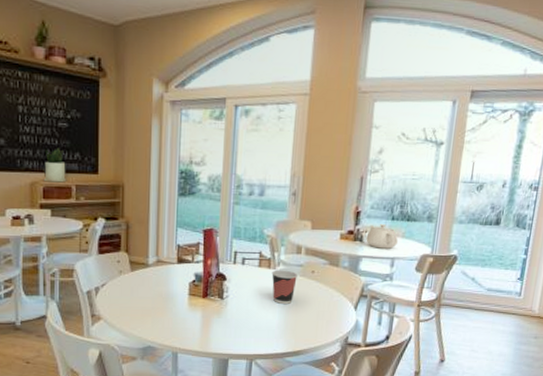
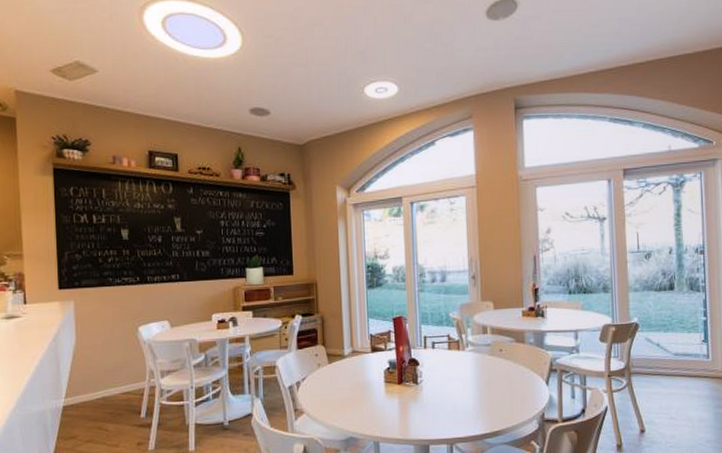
cup: present [271,270,297,305] -> none [461,350,486,385]
teapot: present [366,224,398,249] -> none [547,298,578,322]

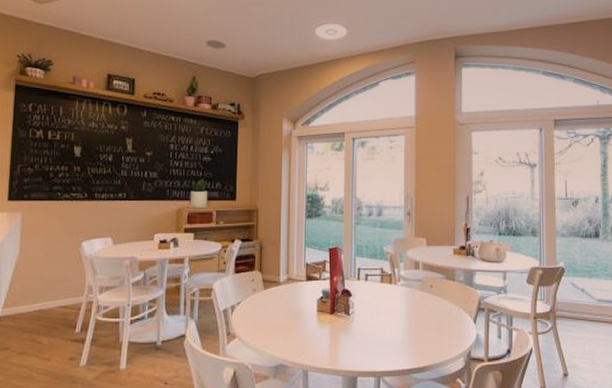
teapot: none [547,298,578,322] -> present [477,239,507,262]

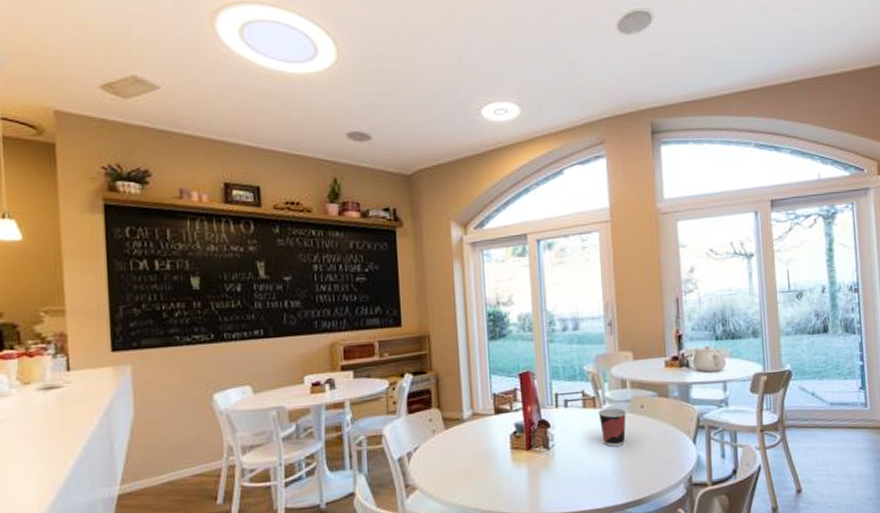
planter: present [188,178,209,210] -> none [343,303,369,343]
cup: none [393,285,417,320] -> present [598,407,626,447]

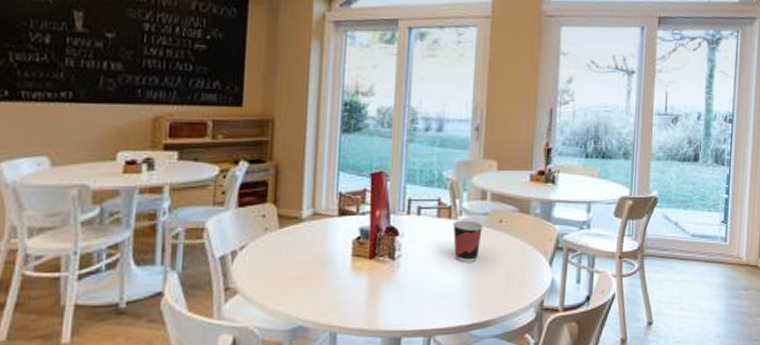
teapot: present [692,345,726,372] -> none [558,163,593,191]

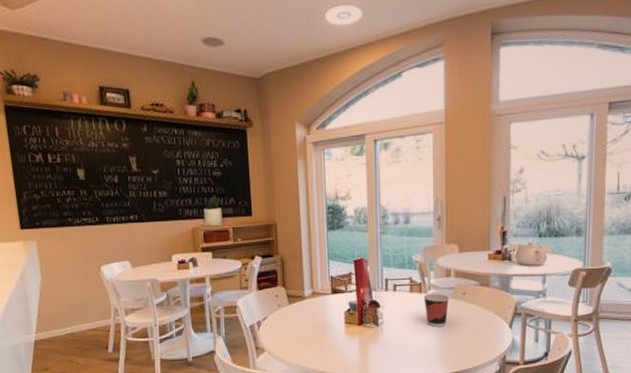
planter: none [170,74,202,119] -> present [202,195,225,228]
teapot: none [558,163,593,191] -> present [514,242,547,266]

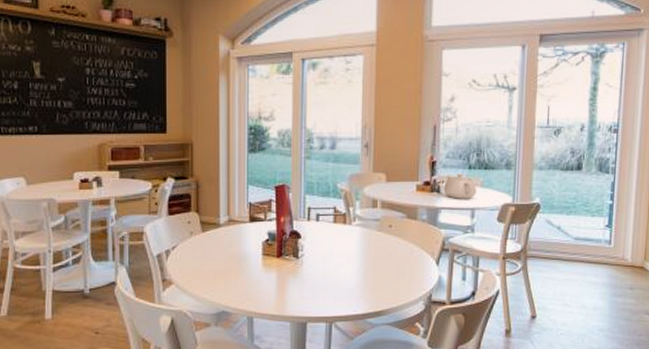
planter: present [202,195,225,228] -> none [111,108,135,145]
cup: present [423,293,449,327] -> none [347,225,374,262]

